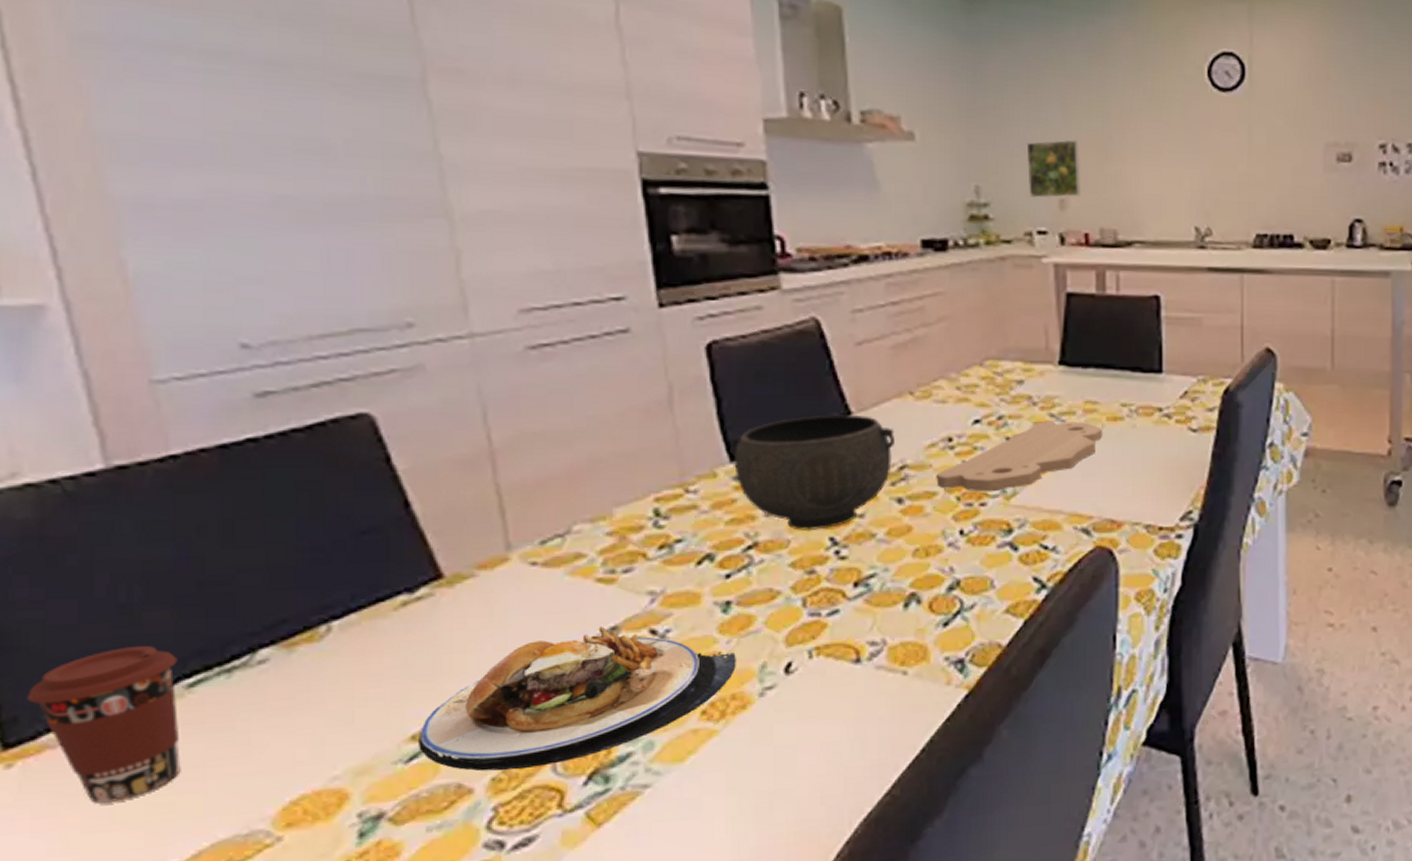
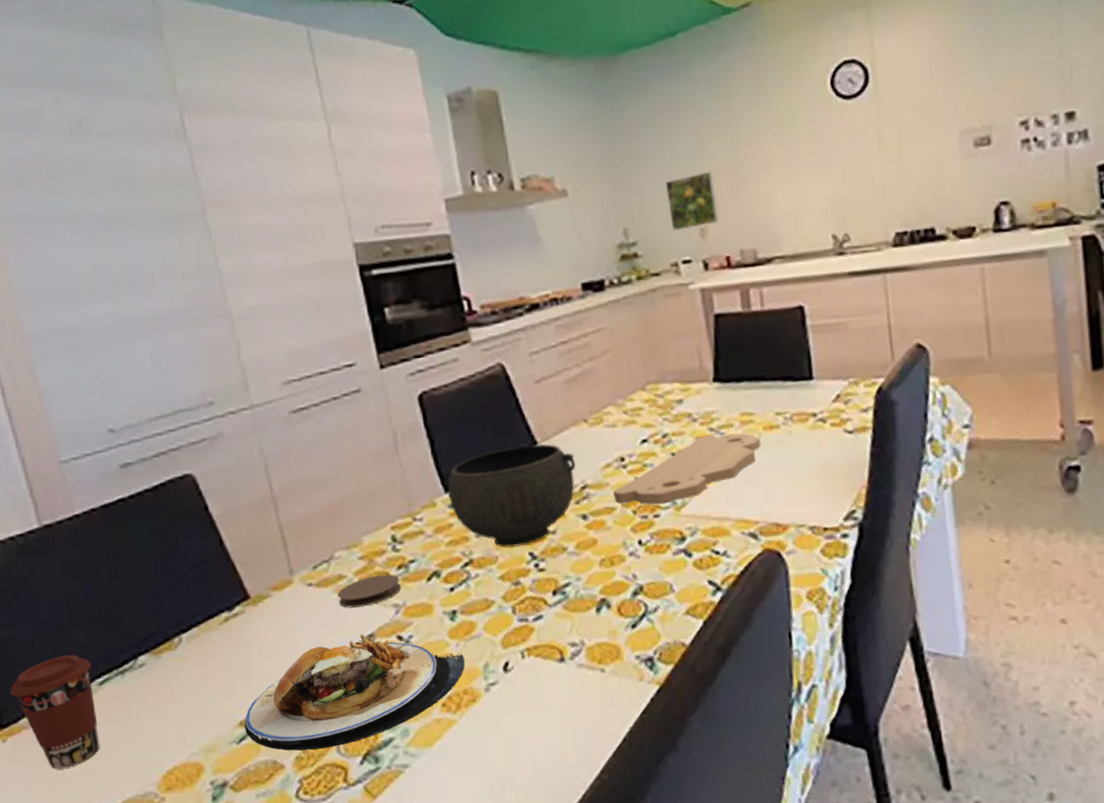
coaster: none [572,555,660,594] -> present [337,574,401,608]

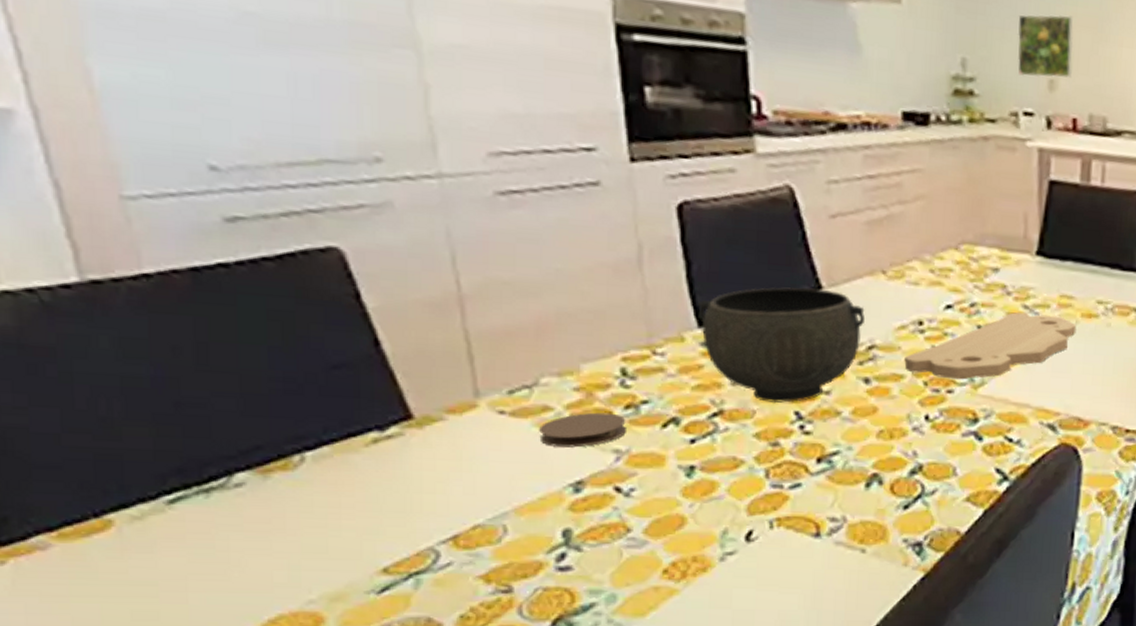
coffee cup: present [10,655,100,769] -> none [16,459,164,605]
plate: present [244,634,465,751] -> none [390,479,698,610]

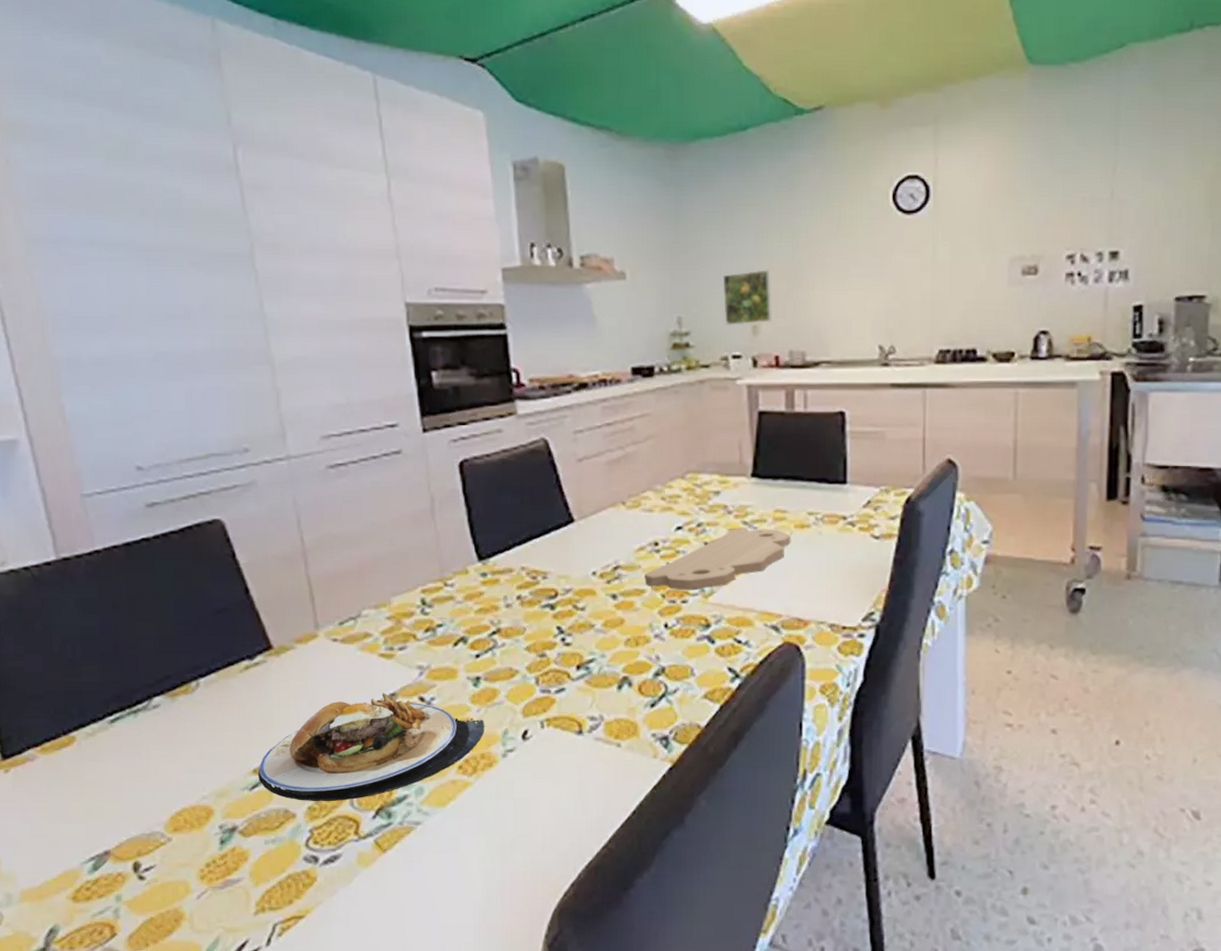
plate: none [390,479,698,610] -> present [258,692,484,802]
coaster: present [539,412,626,448] -> none [362,636,427,666]
bowl: present [698,287,865,404] -> none [478,521,610,621]

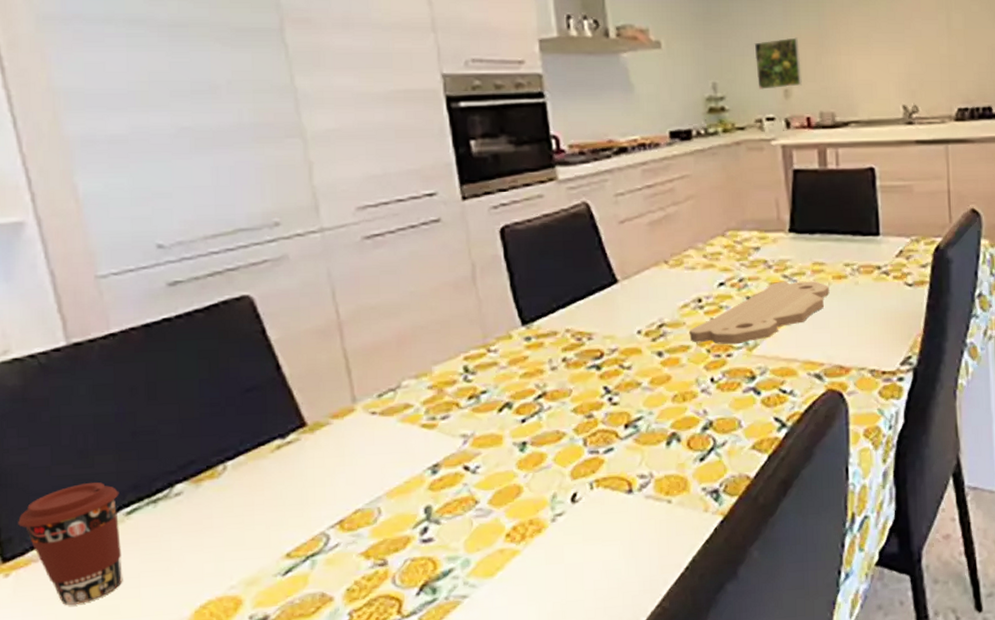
coffee cup: none [16,691,107,802] -> present [18,482,123,605]
plate: present [258,692,484,802] -> none [292,464,532,583]

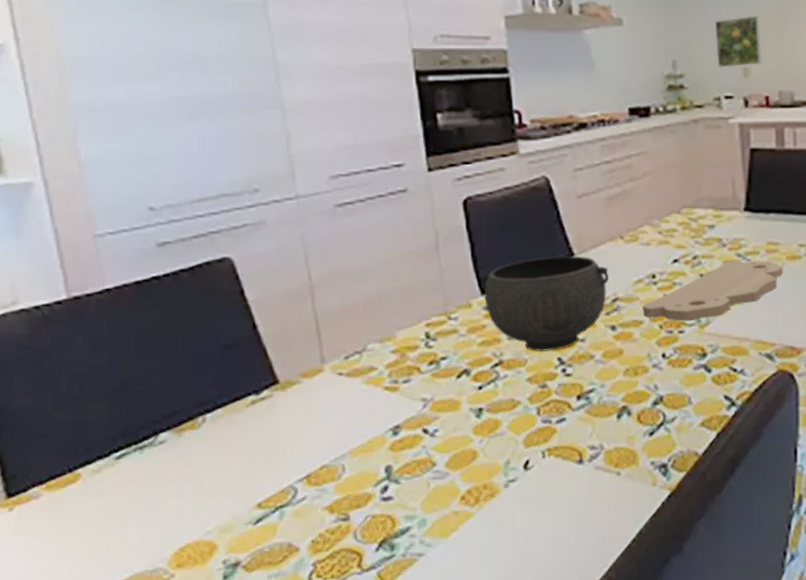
coffee cup: present [18,482,123,605] -> none [22,428,112,540]
bowl: none [521,282,654,382] -> present [481,256,609,352]

